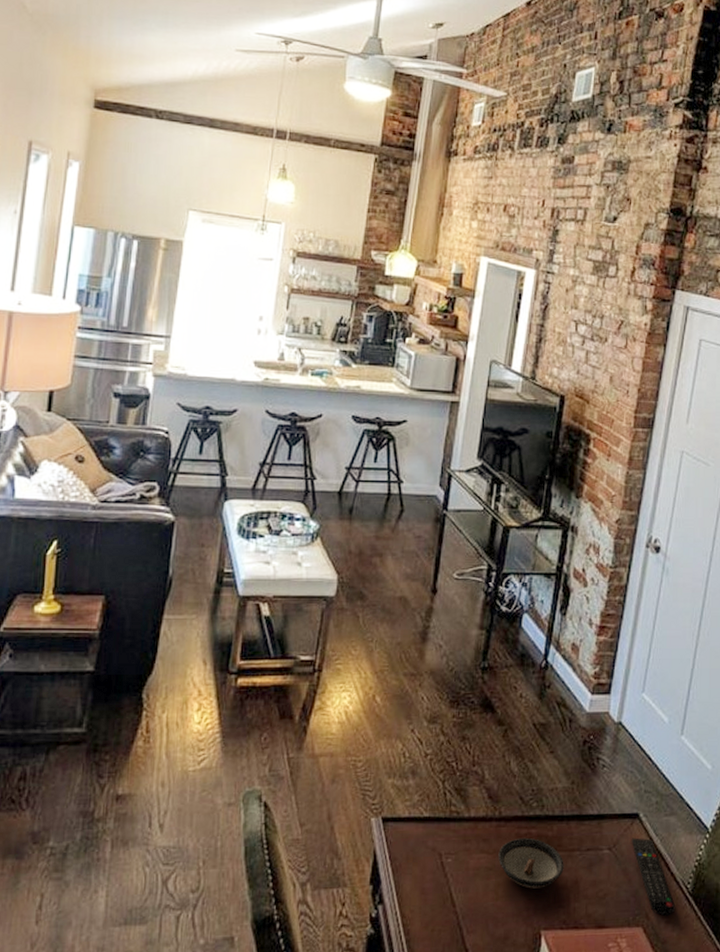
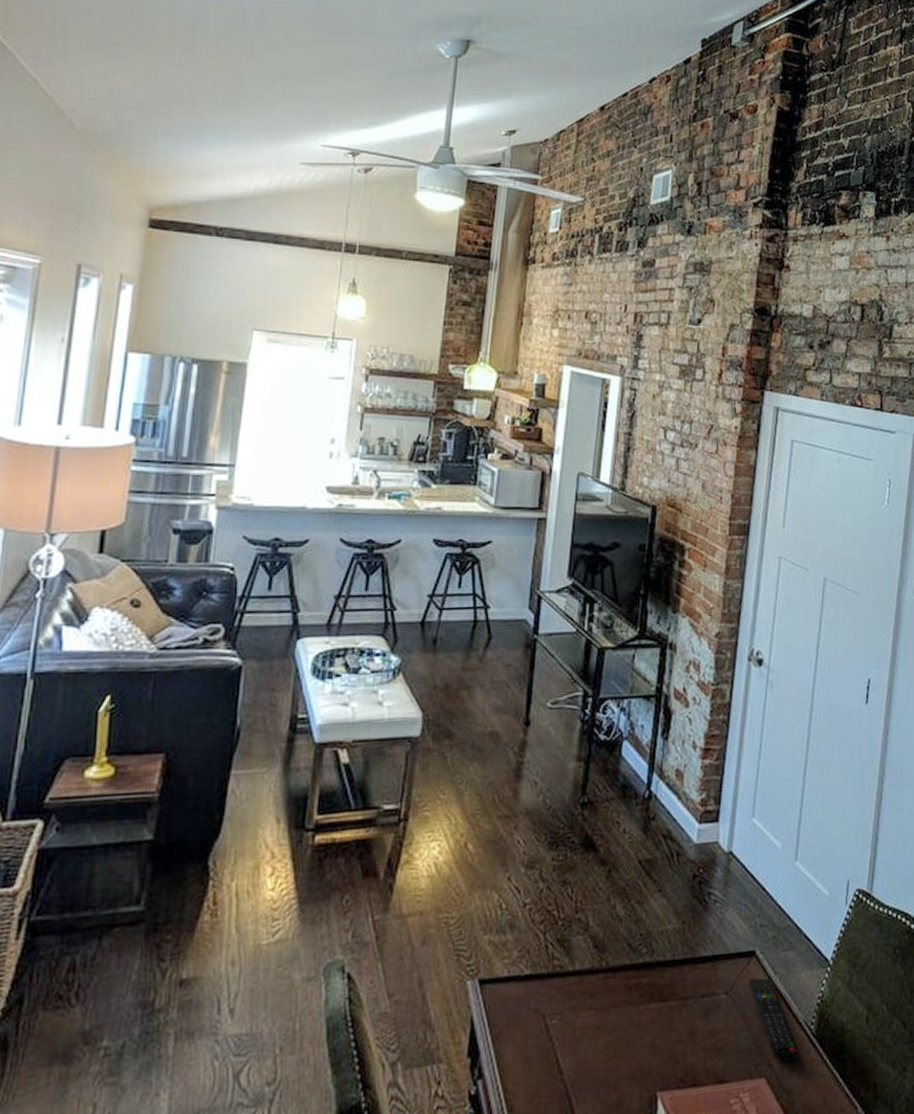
saucer: present [498,837,564,889] -> none [607,988,679,1046]

